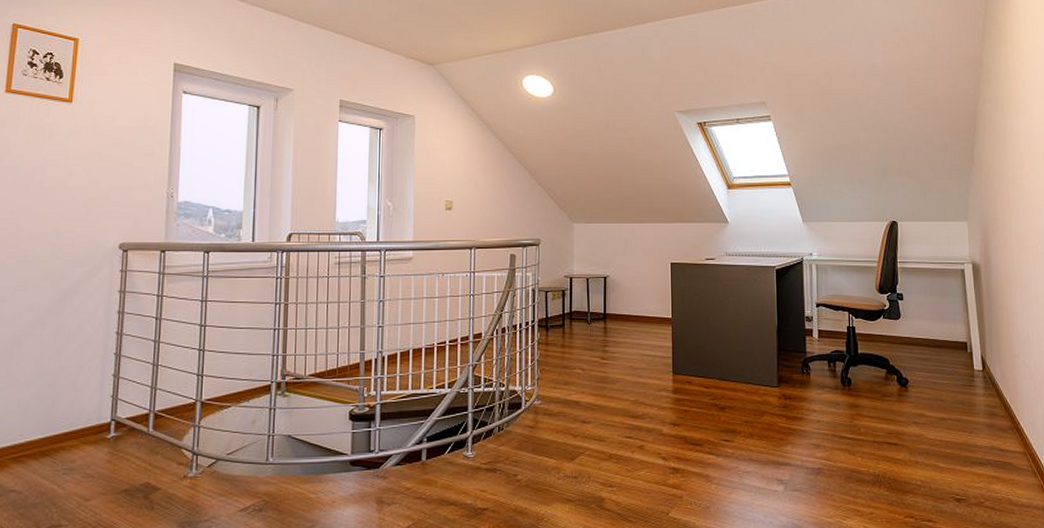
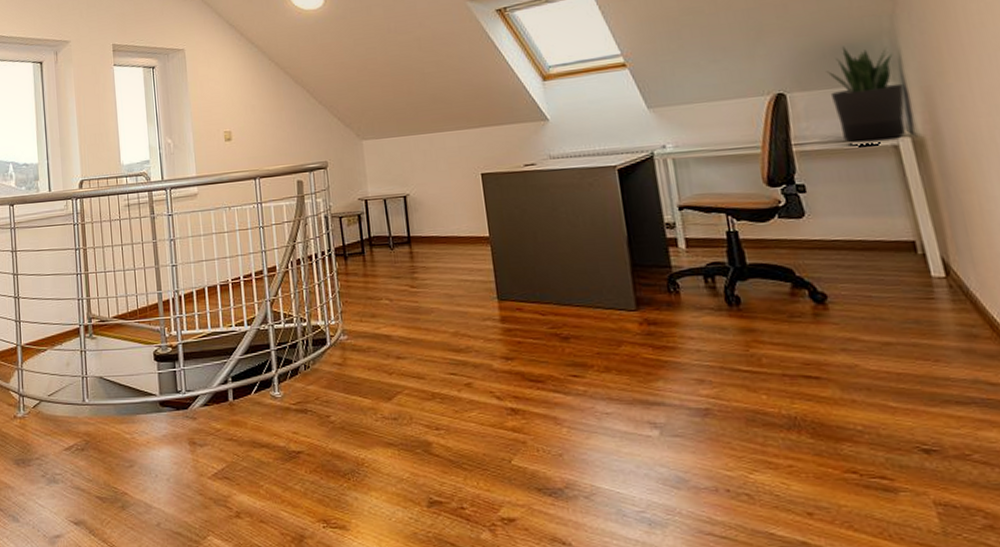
planter: none [925,190,972,265] -> present [825,46,906,142]

